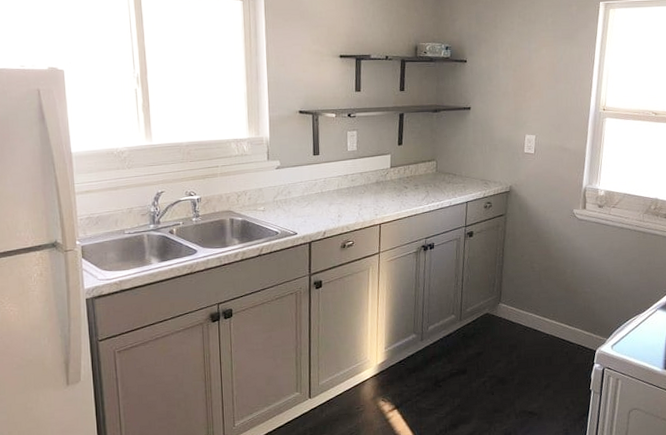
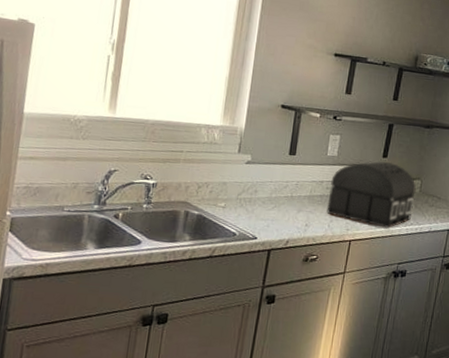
treasure chest: none [354,148,433,209] -> present [326,160,416,229]

